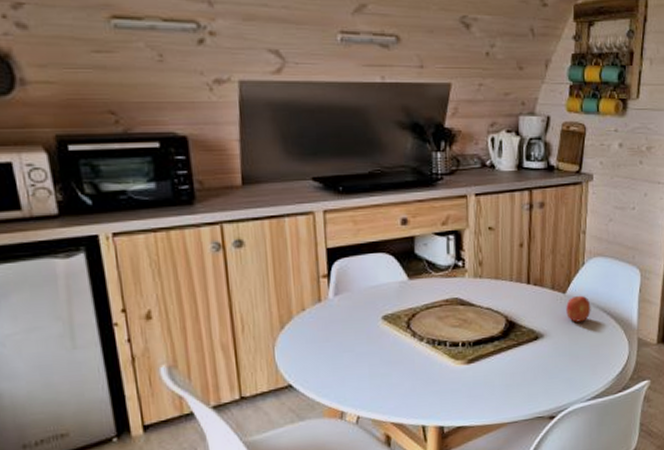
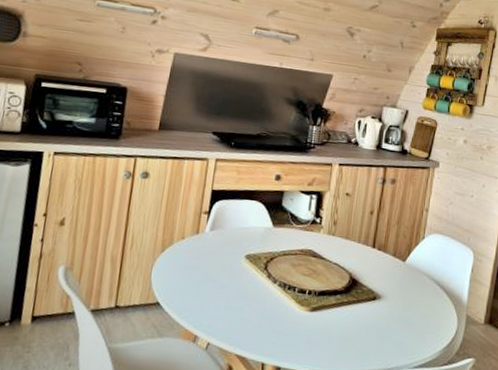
fruit: present [566,295,591,322] -> none [404,265,427,291]

